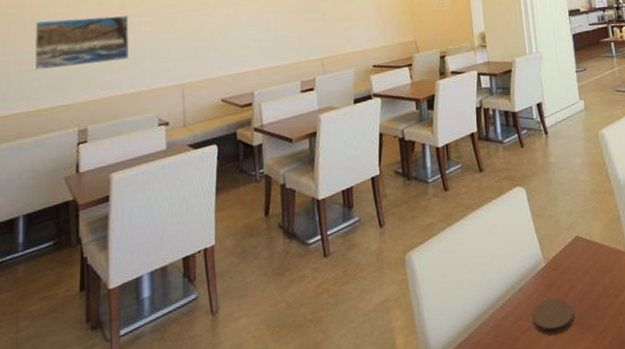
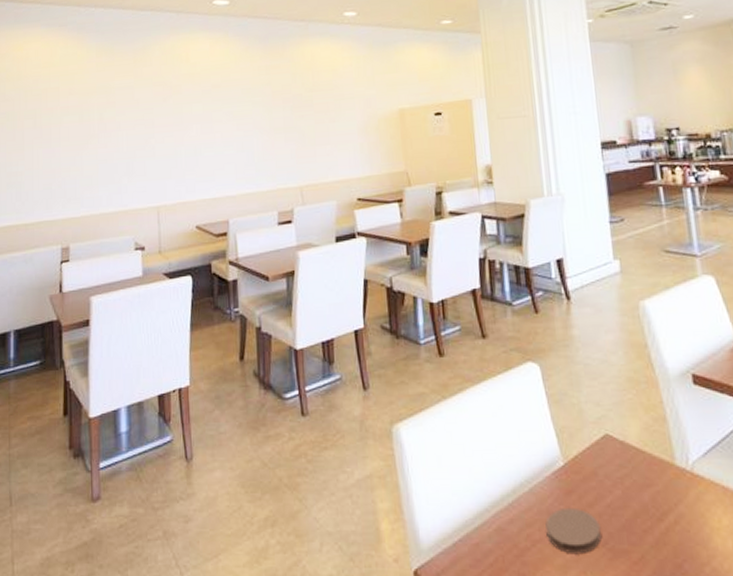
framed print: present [34,15,129,70] -> none [22,129,107,182]

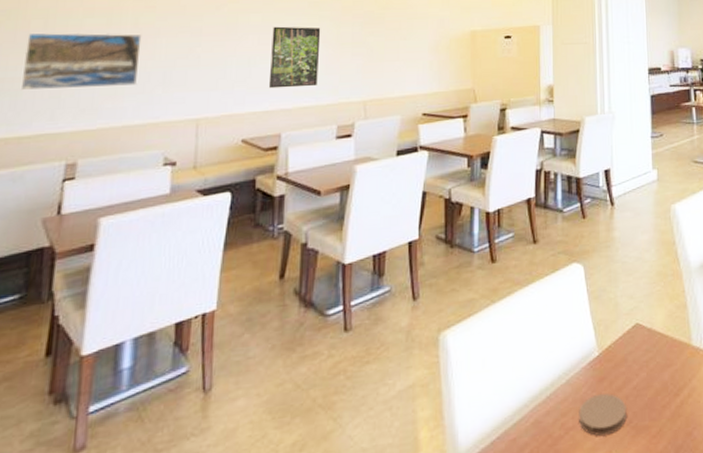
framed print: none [22,129,107,182] -> present [20,33,142,90]
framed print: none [212,114,257,176] -> present [268,26,321,89]

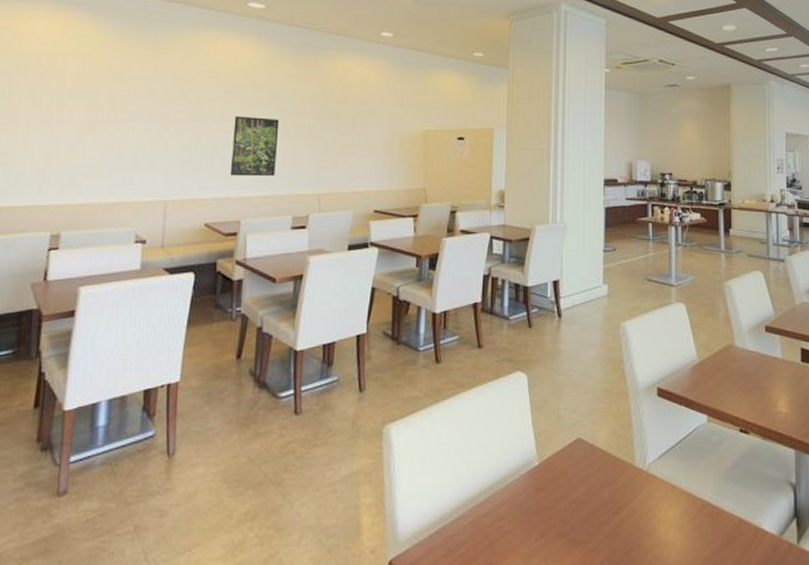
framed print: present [20,33,142,90] -> none [12,111,117,165]
coaster: present [579,393,627,436] -> none [516,502,564,544]

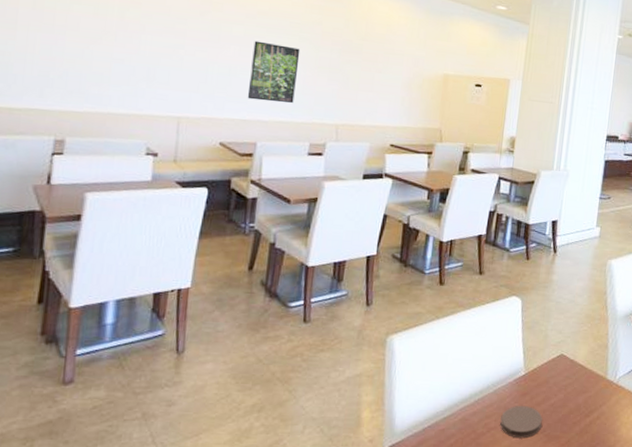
coaster: none [516,502,564,544] -> present [500,405,543,439]

